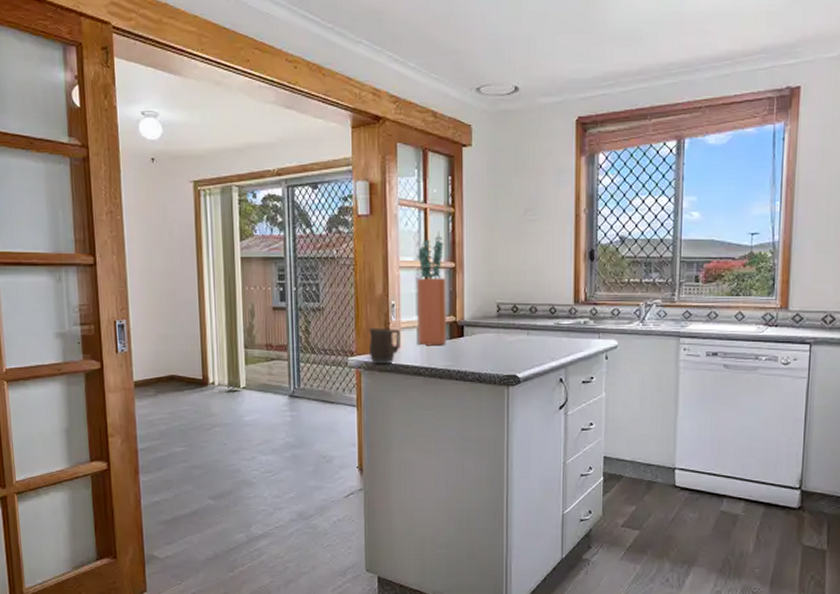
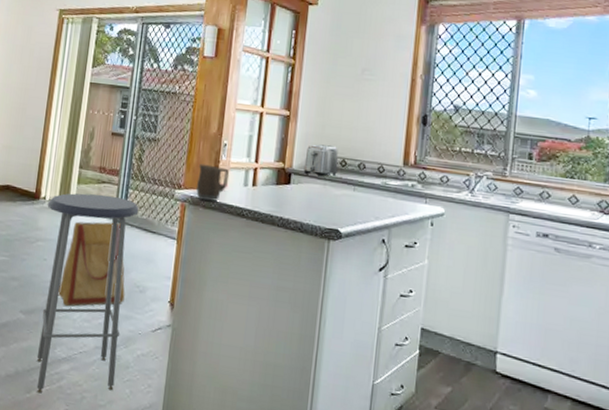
bar stool: none [217,372,315,571] -> present [36,193,139,393]
shopping bag: none [244,398,313,486] -> present [58,221,125,307]
vase: present [417,231,447,346] -> none [244,80,281,191]
toaster: none [476,293,510,325] -> present [303,144,339,177]

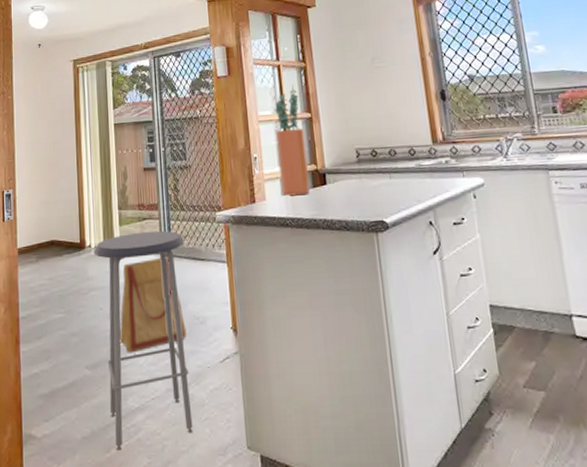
mug: present [196,163,229,202] -> none [234,180,265,217]
vase: none [244,80,281,191] -> present [275,85,311,197]
toaster: present [303,144,339,177] -> none [335,138,370,171]

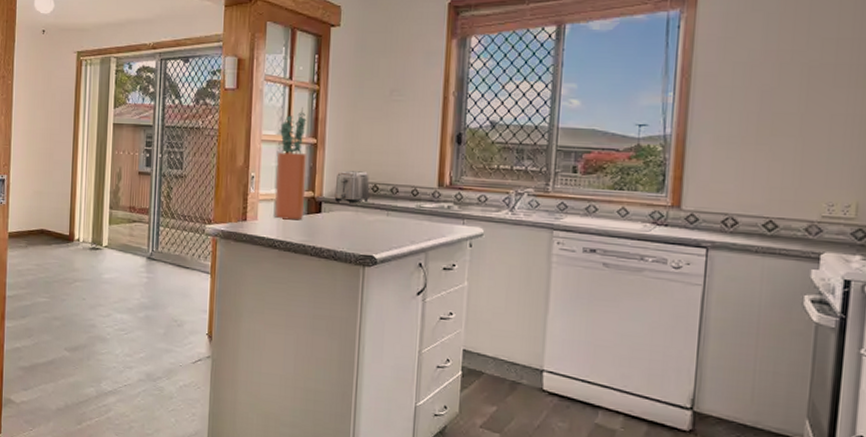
bar stool: present [93,230,193,450] -> none [81,233,171,425]
shopping bag: present [119,257,187,353] -> none [99,259,164,343]
toaster: none [335,138,370,171] -> present [334,170,370,204]

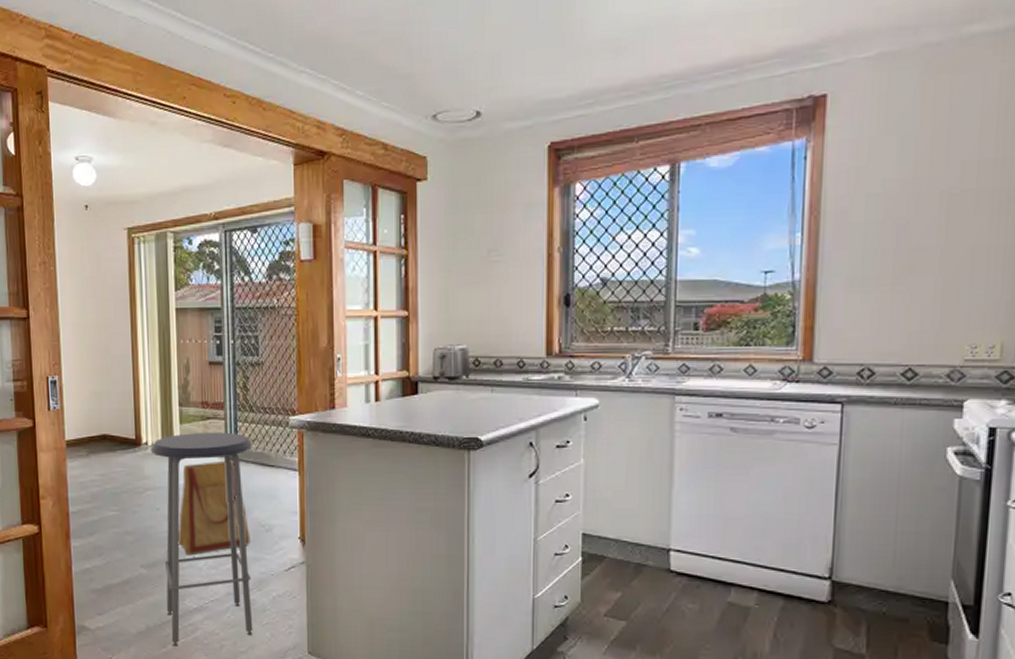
bar stool: none [81,233,171,425] -> present [150,432,253,647]
shopping bag: none [99,259,164,343] -> present [178,460,251,556]
vase: present [275,107,308,220] -> none [365,276,399,404]

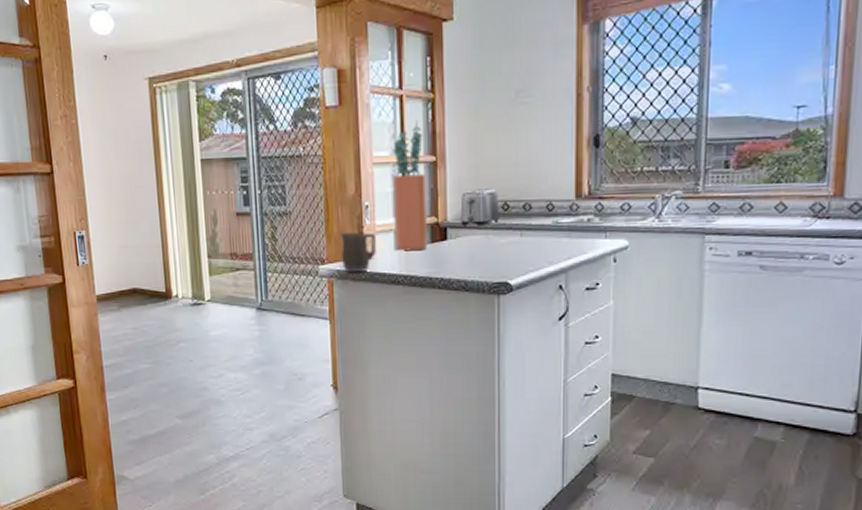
bar stool: present [150,432,253,647] -> none [181,283,289,493]
shopping bag: present [178,460,251,556] -> none [212,311,284,405]
mug: none [311,384,347,424] -> present [340,232,376,272]
vase: none [365,276,399,404] -> present [393,121,428,251]

